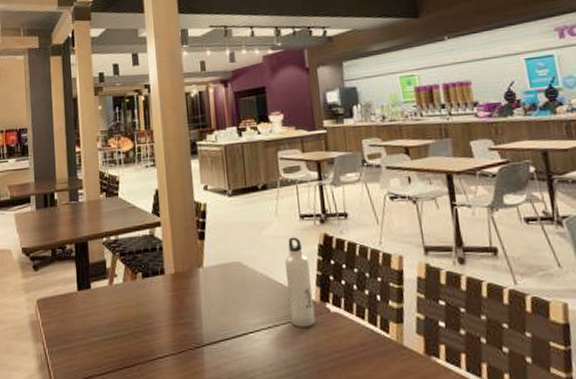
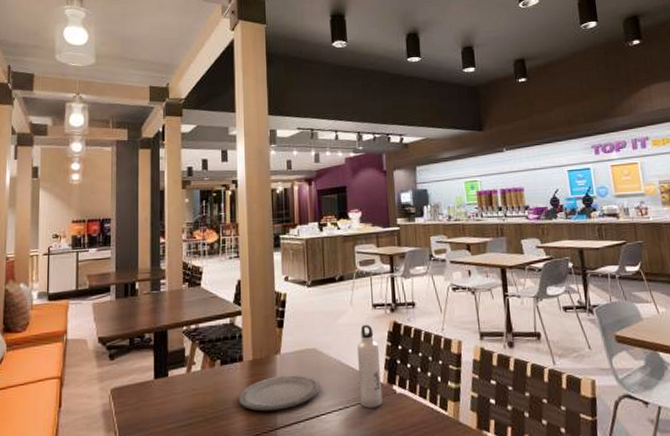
plate: none [161,289,247,327] -> present [238,374,321,411]

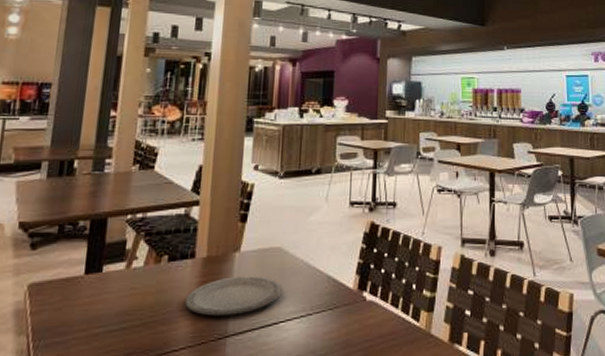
water bottle: present [357,324,383,408] -> none [326,224,353,316]

